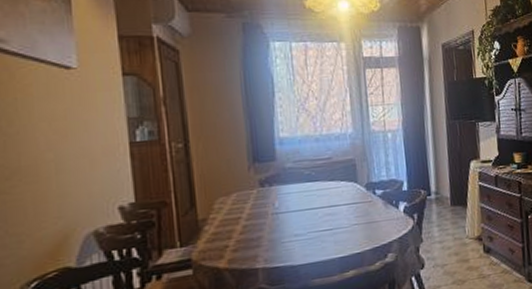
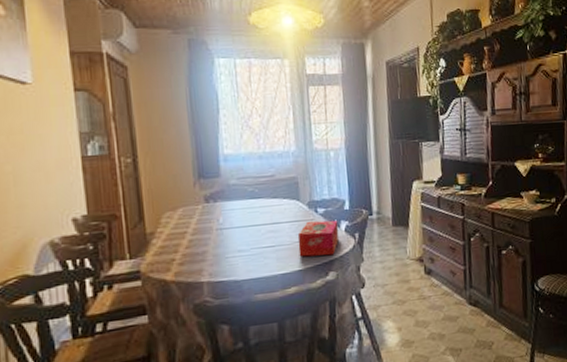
tissue box: none [355,201,398,240] -> present [297,220,339,257]

